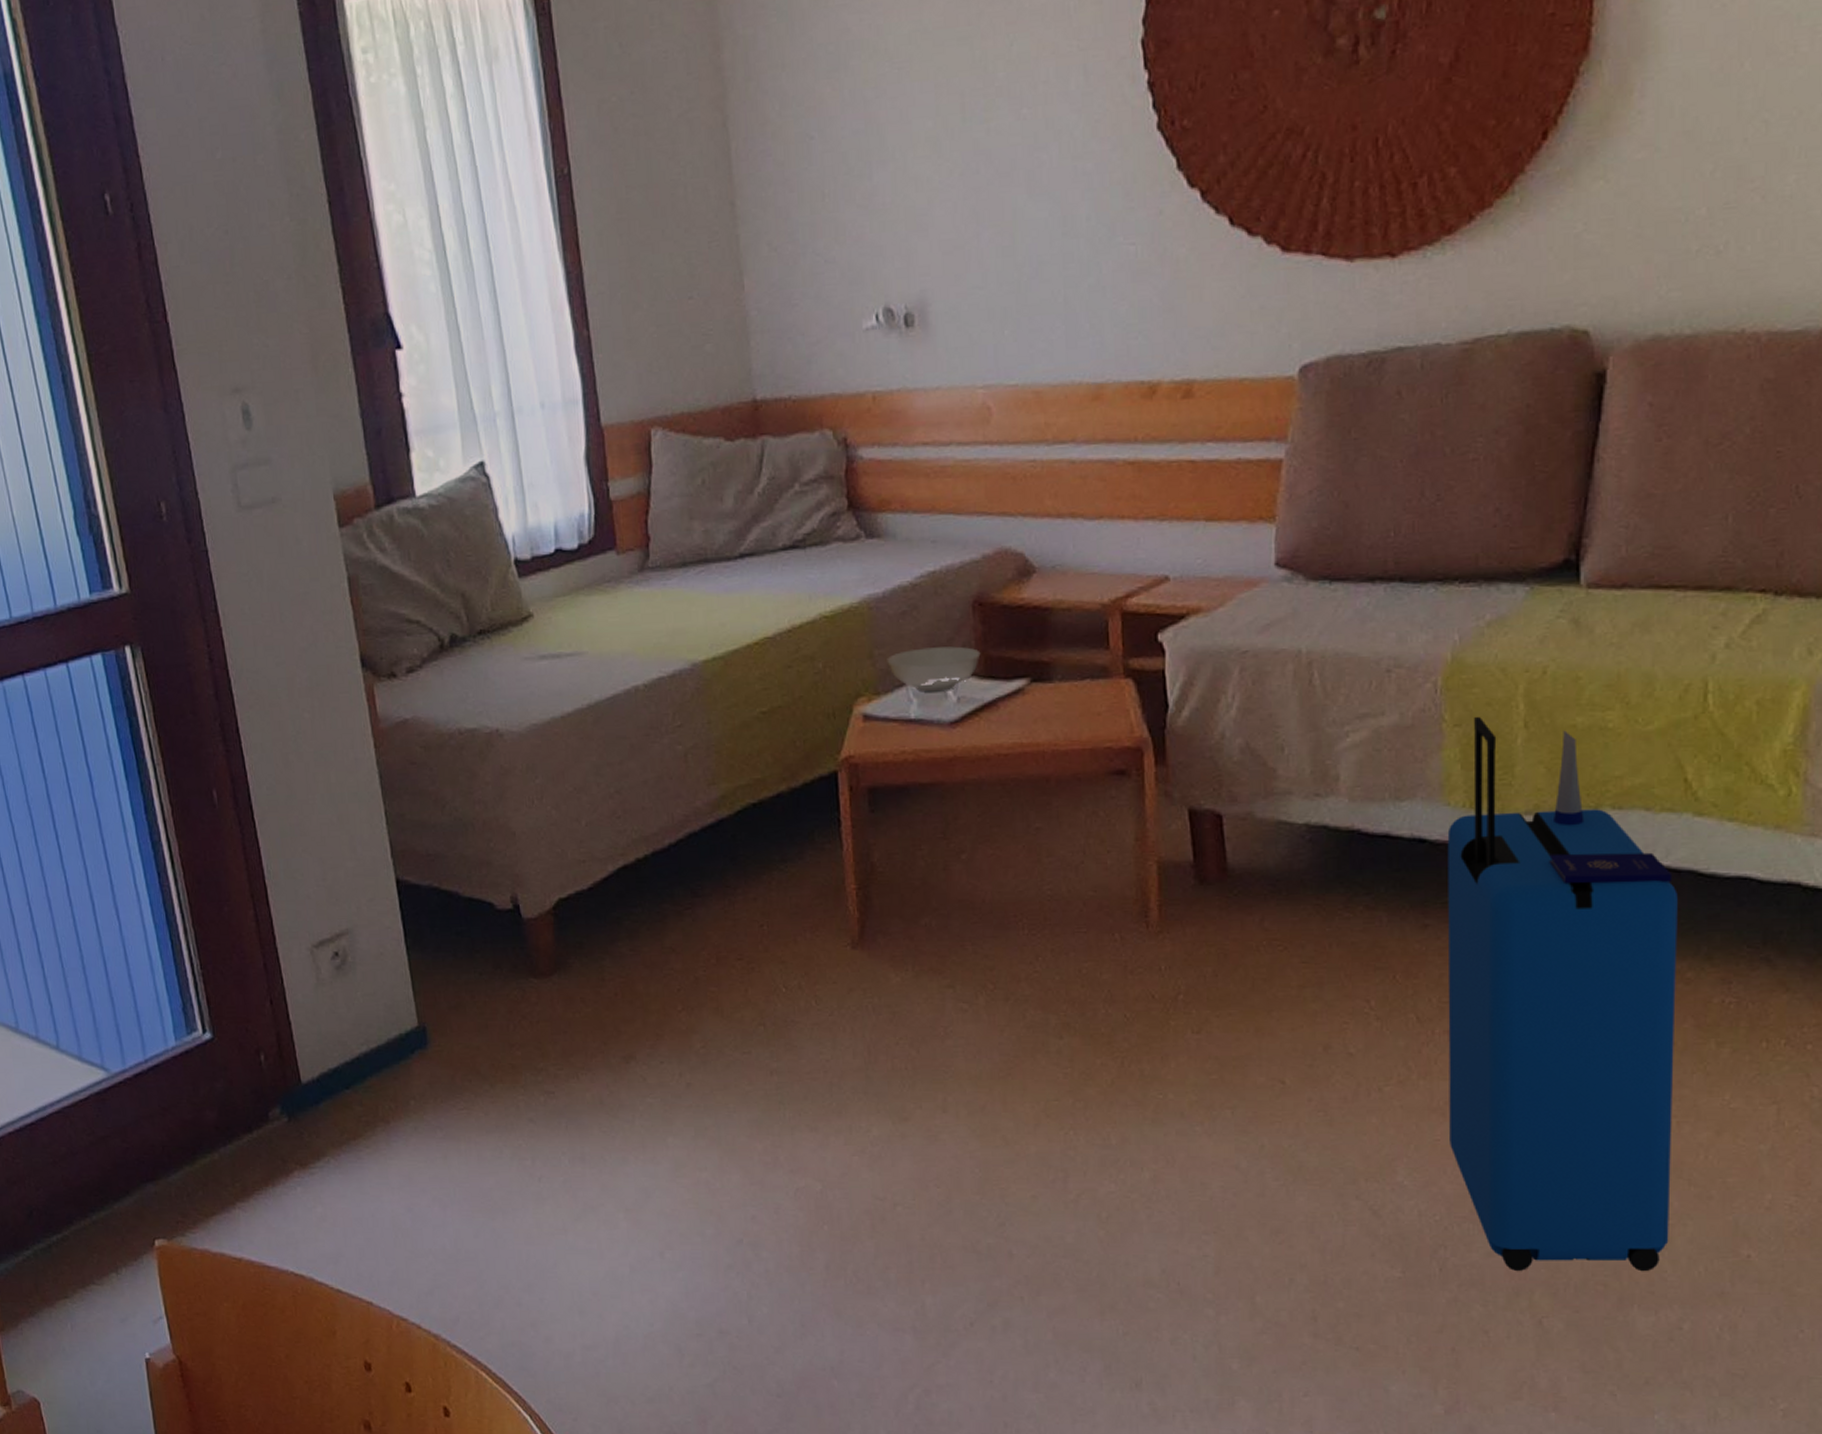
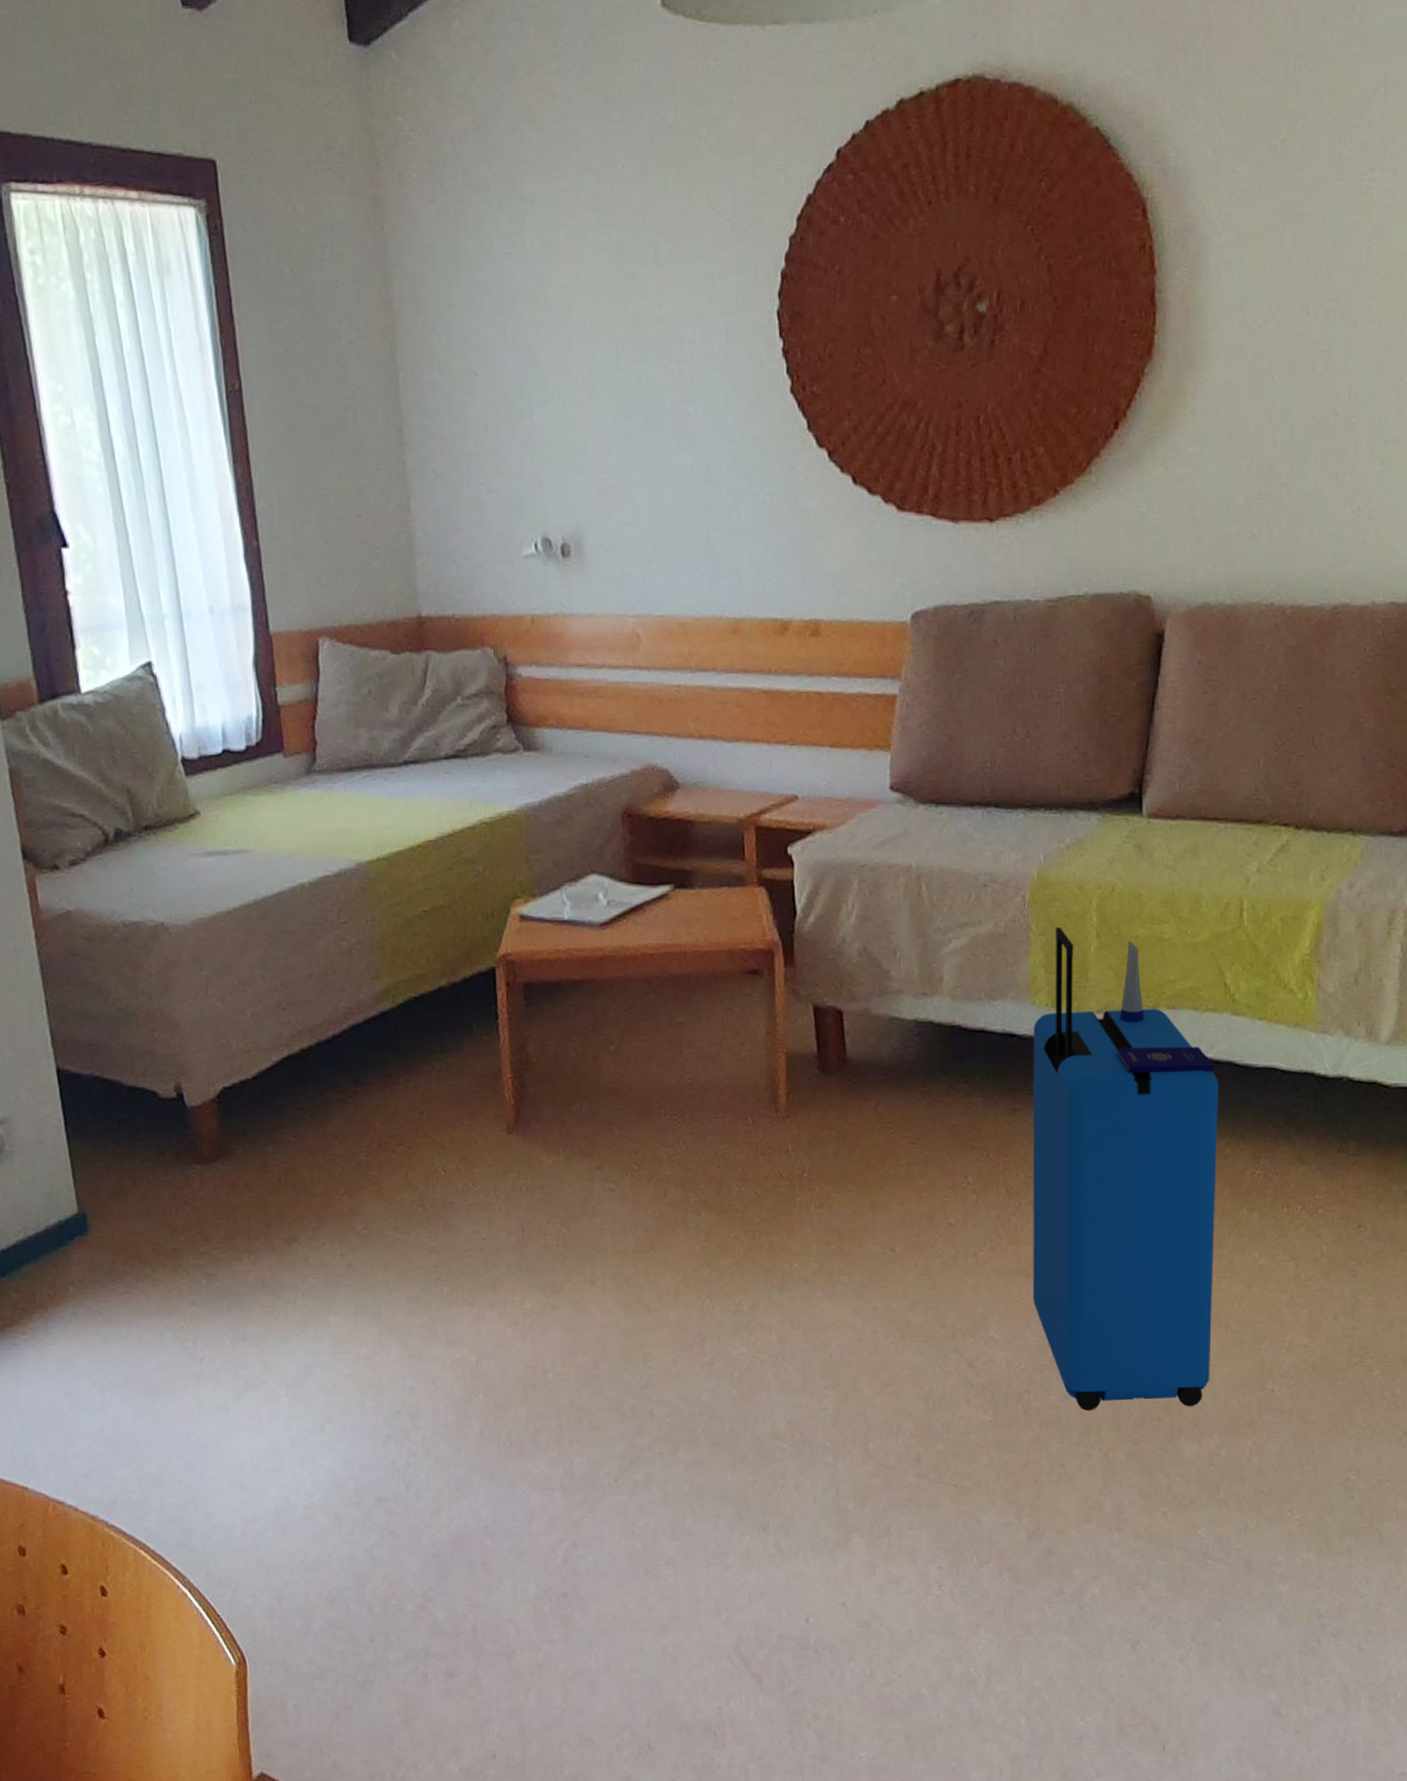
bowl: present [887,646,981,692] -> none [542,854,629,896]

